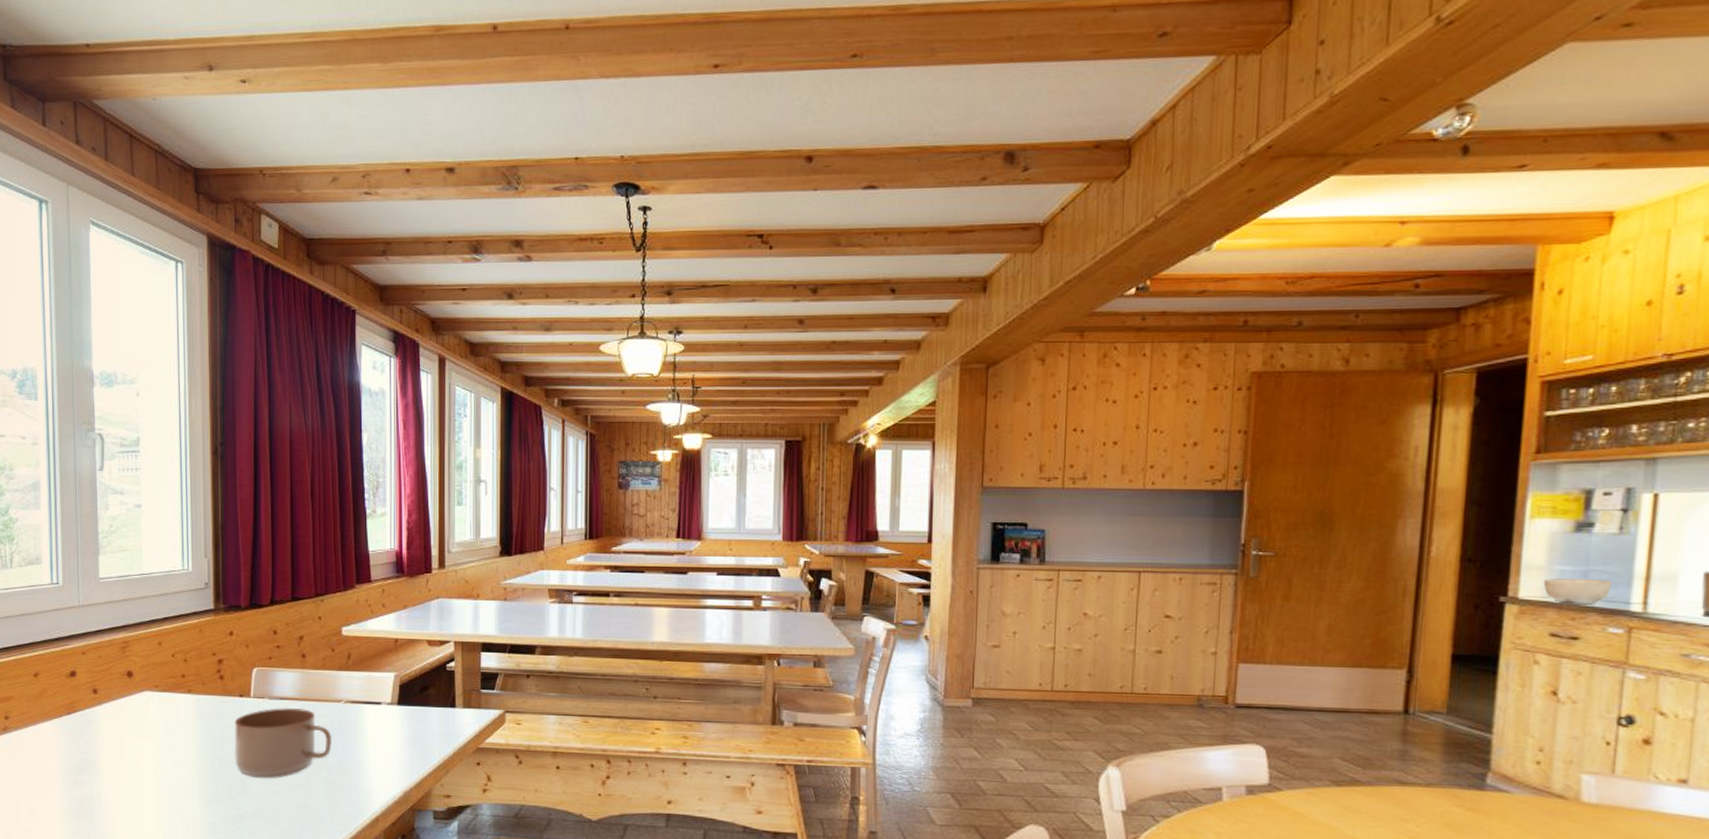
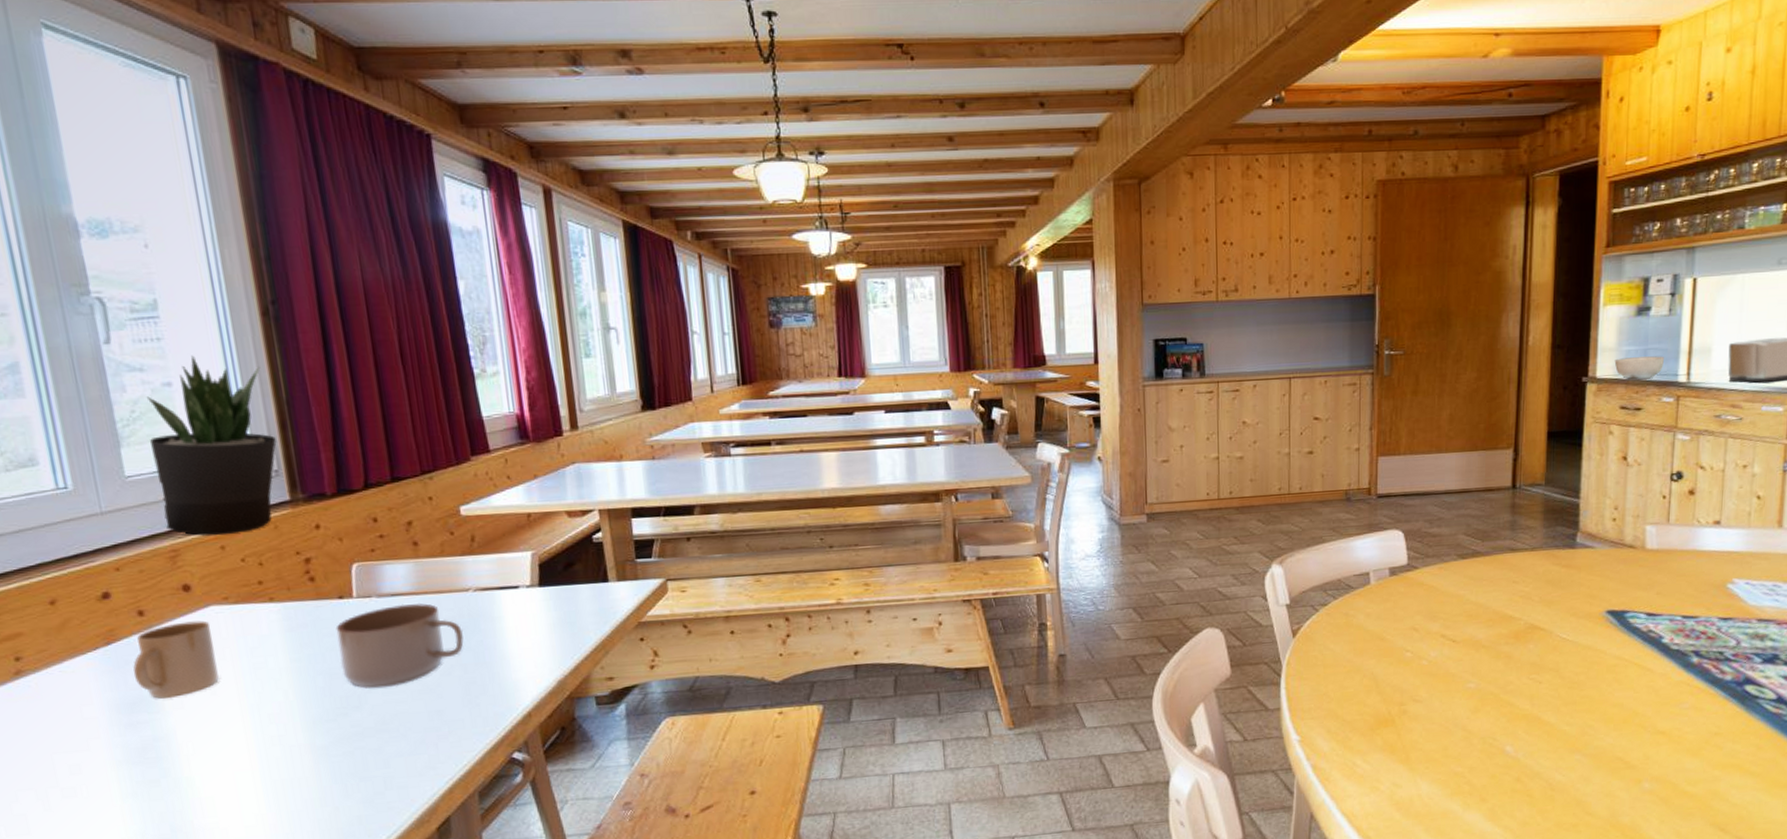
mug: none [83,702,144,766] -> present [133,620,219,699]
planter: none [120,484,210,632] -> present [147,355,277,535]

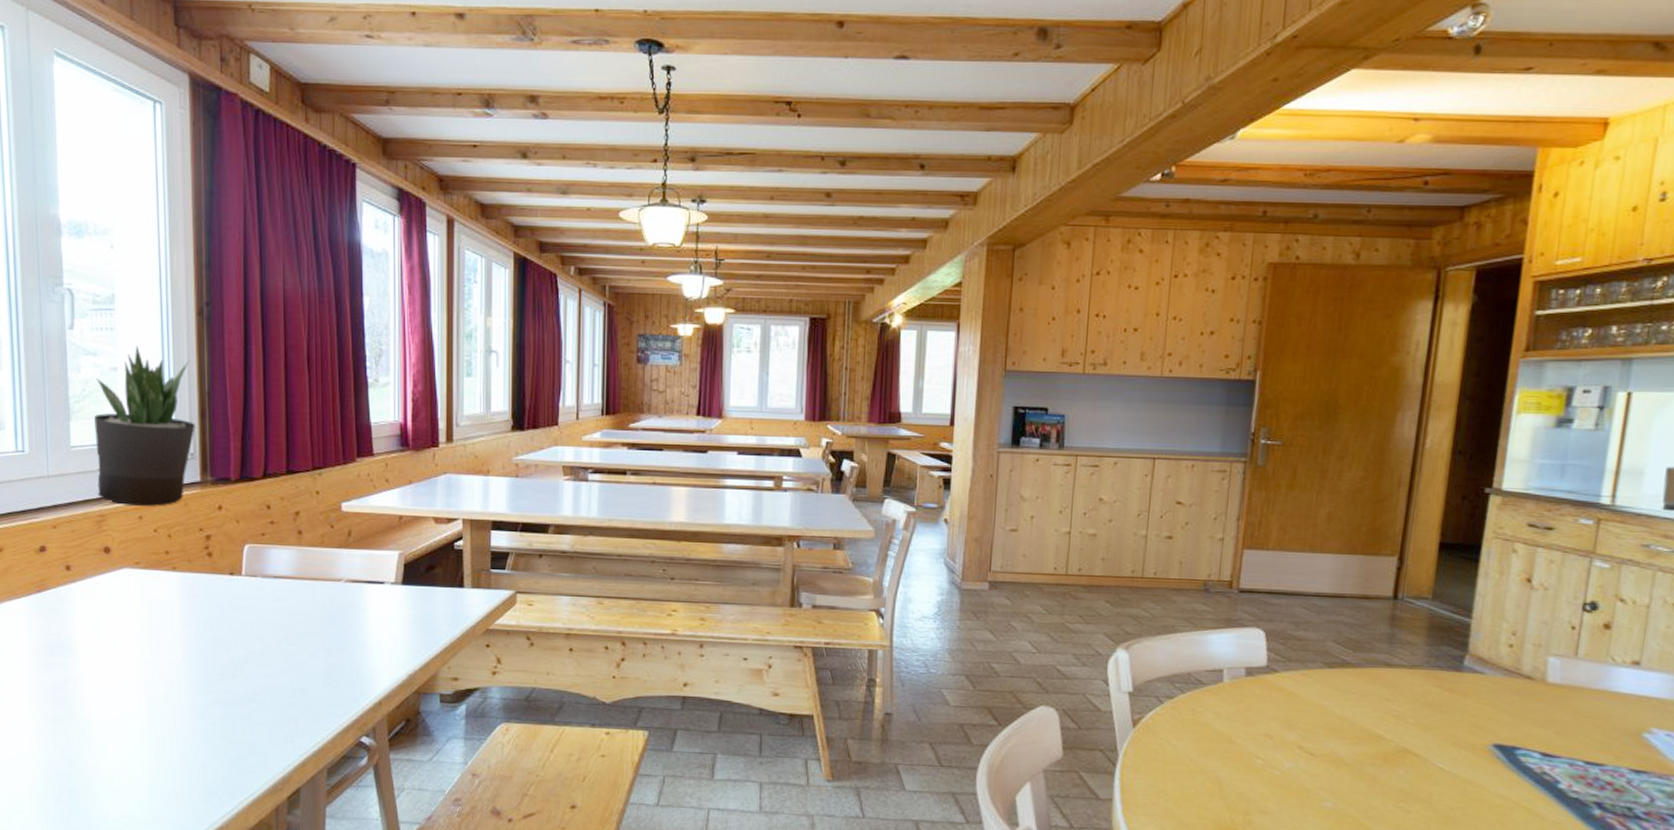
mug: present [133,620,219,699] -> none [55,580,124,647]
cup: present [335,603,464,689] -> none [224,586,331,662]
bowl: present [1614,356,1665,381] -> none [1525,471,1586,498]

